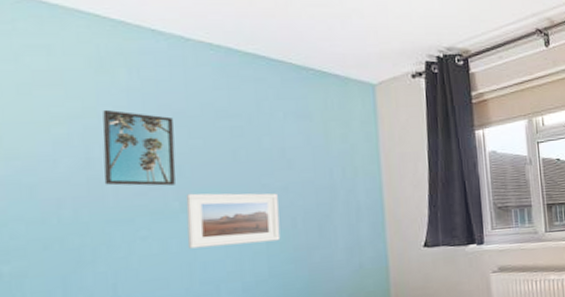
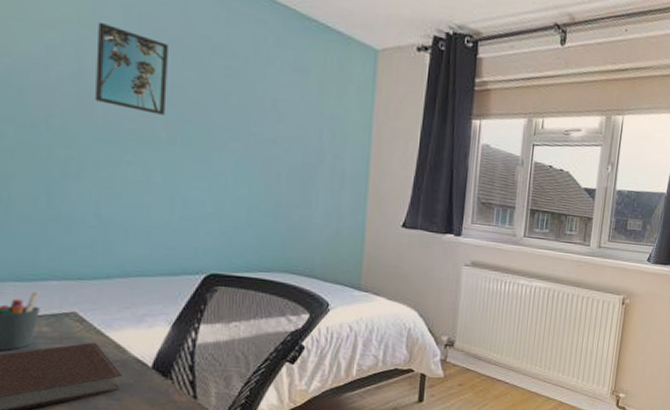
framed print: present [186,193,281,249] -> none [172,126,265,192]

